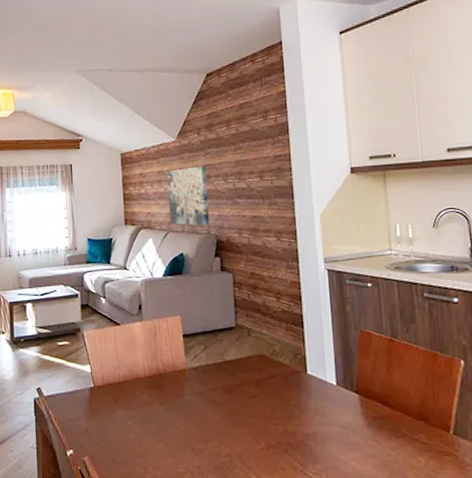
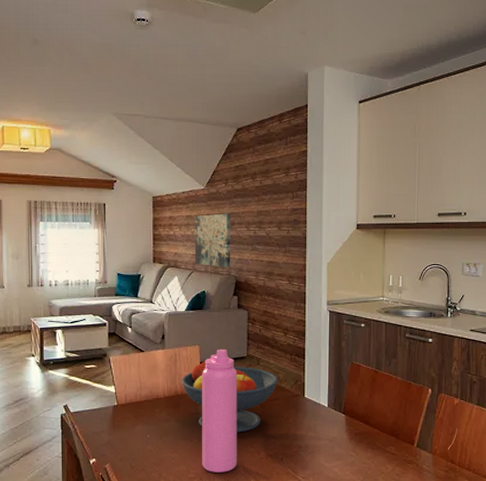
fruit bowl: none [163,331,275,418] -> present [181,359,278,433]
water bottle: none [185,318,233,467] -> present [201,349,237,473]

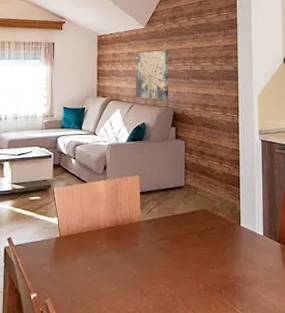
fruit bowl: present [181,359,278,433] -> none [122,189,215,264]
water bottle: present [201,349,237,473] -> none [141,178,176,306]

